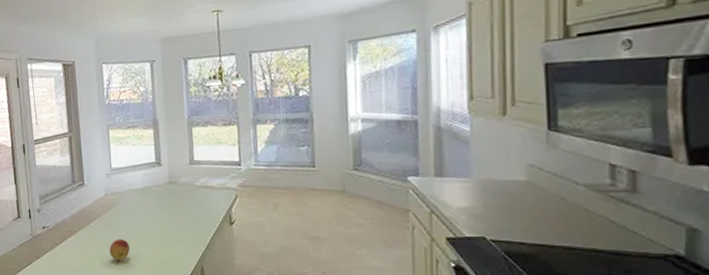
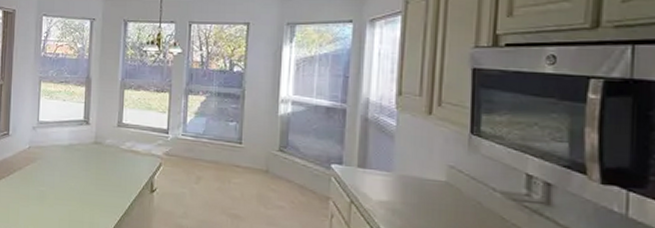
fruit: present [109,239,131,260] -> none [25,194,48,216]

